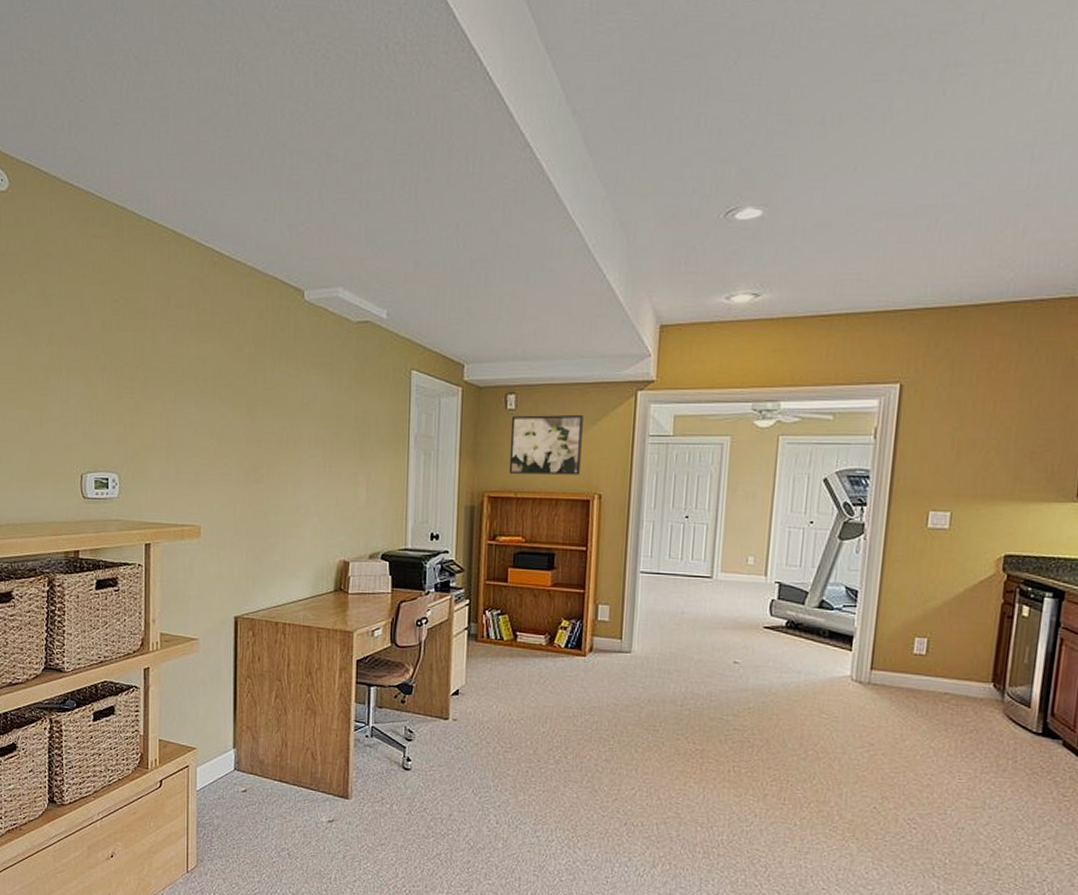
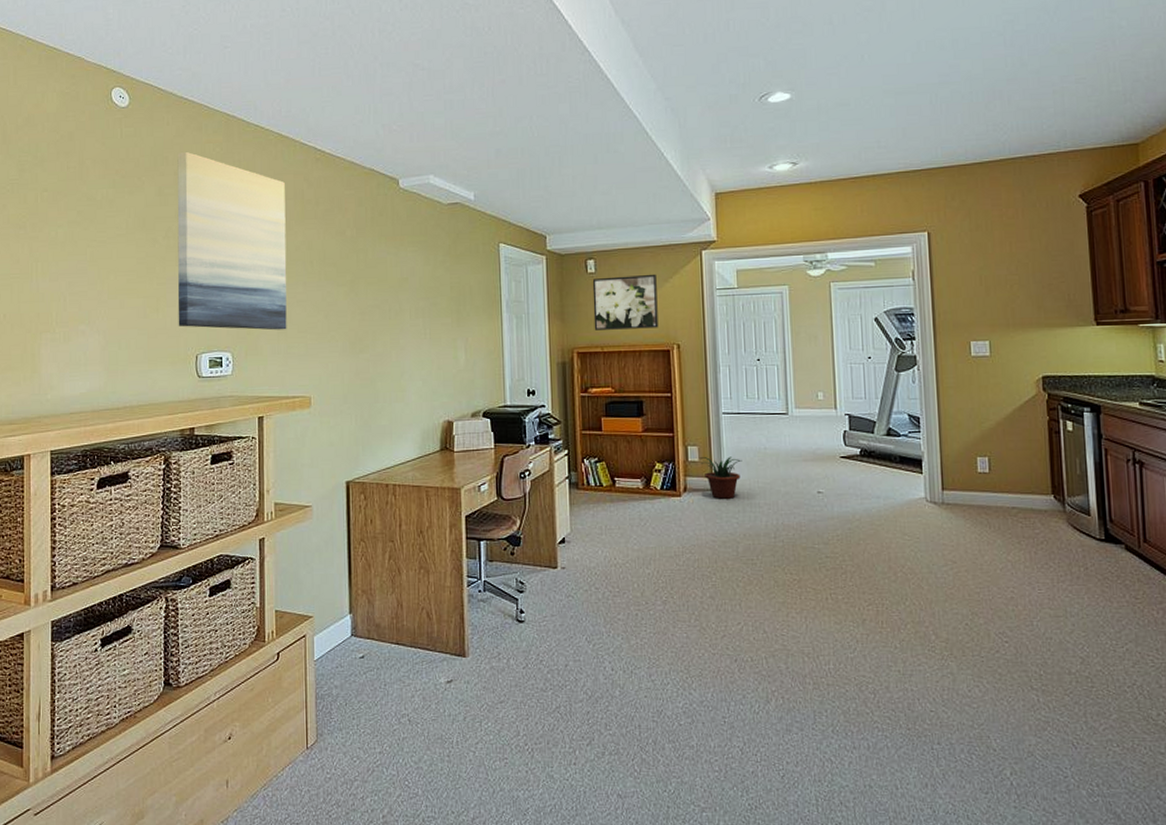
wall art: none [61,246,178,453] -> present [177,151,287,330]
potted plant: none [610,617,656,663] -> present [700,456,743,499]

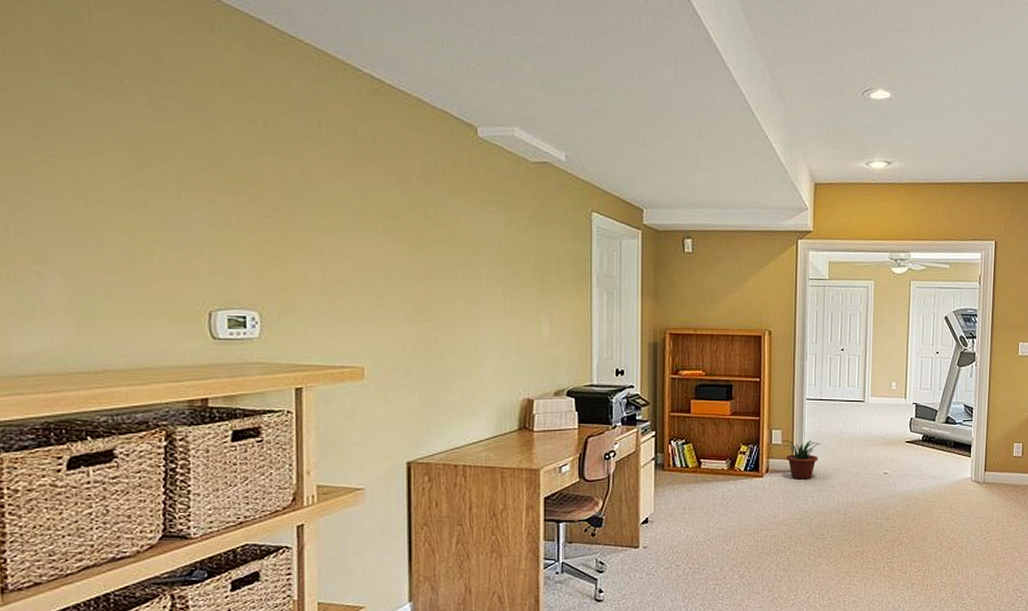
wall art: present [177,151,287,330] -> none [178,55,334,289]
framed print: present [592,274,659,330] -> none [688,258,753,314]

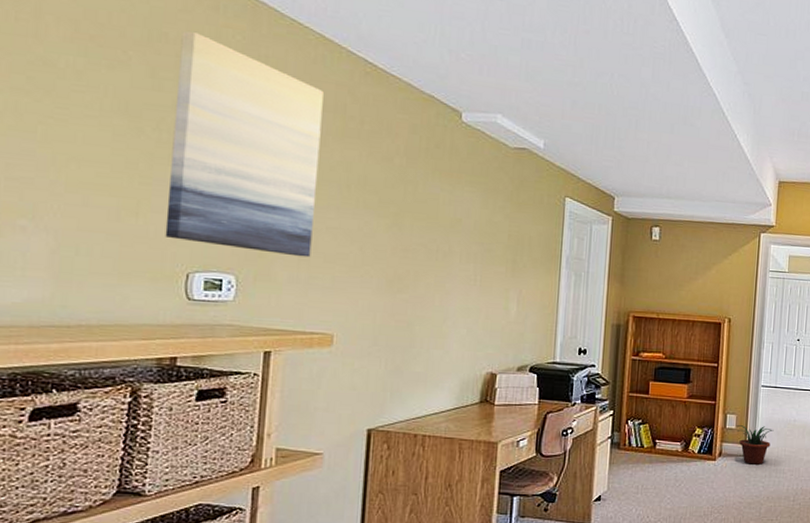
wall art: none [178,55,334,289] -> present [165,31,324,258]

